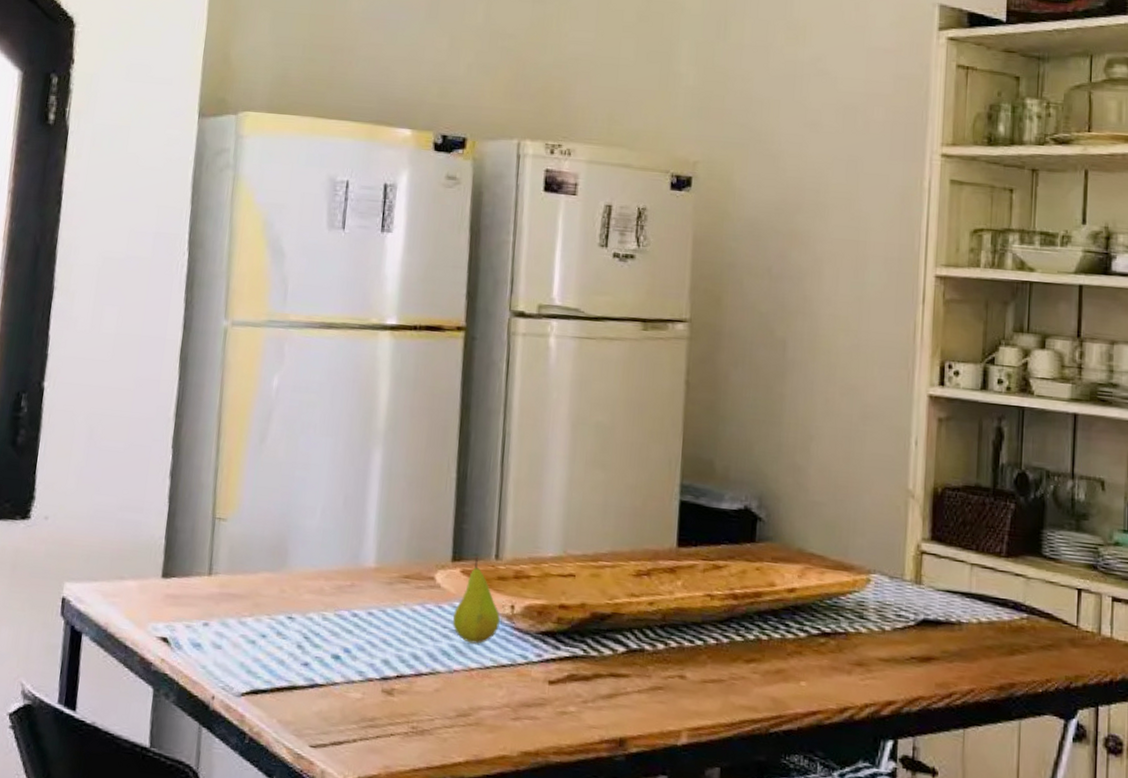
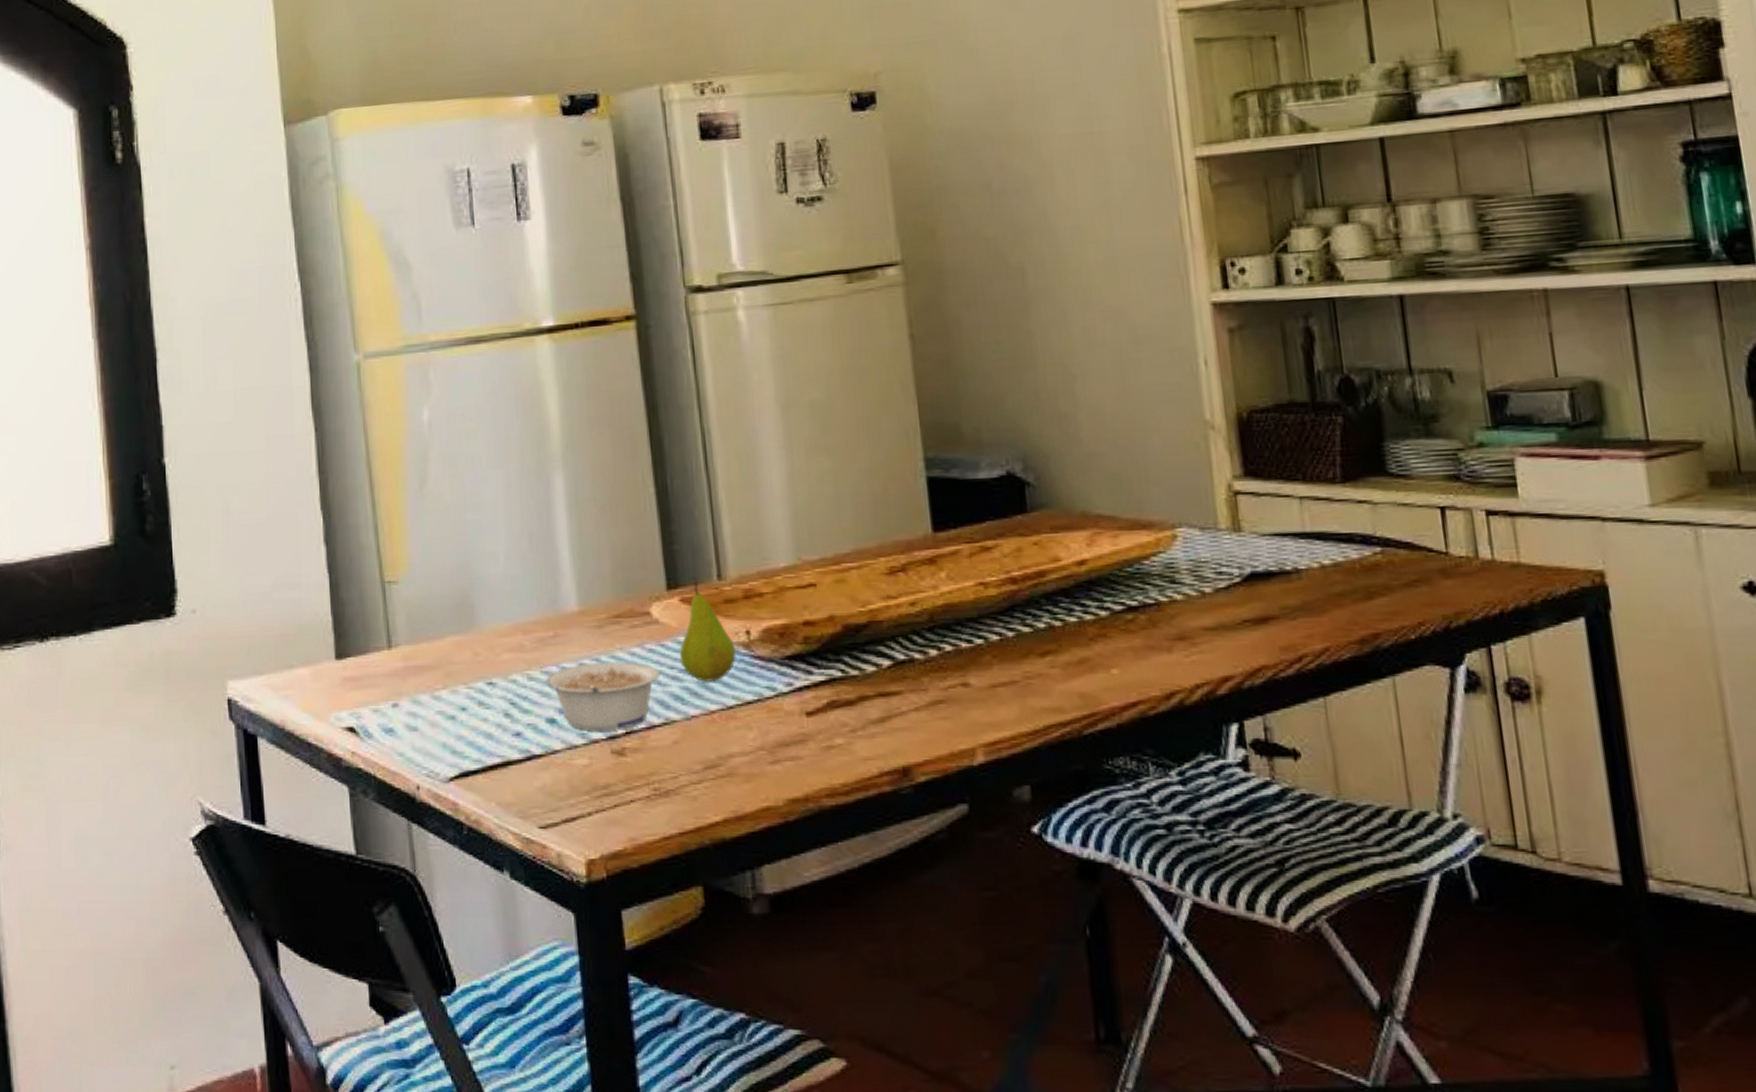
legume: none [336,612,434,673] -> present [545,661,660,731]

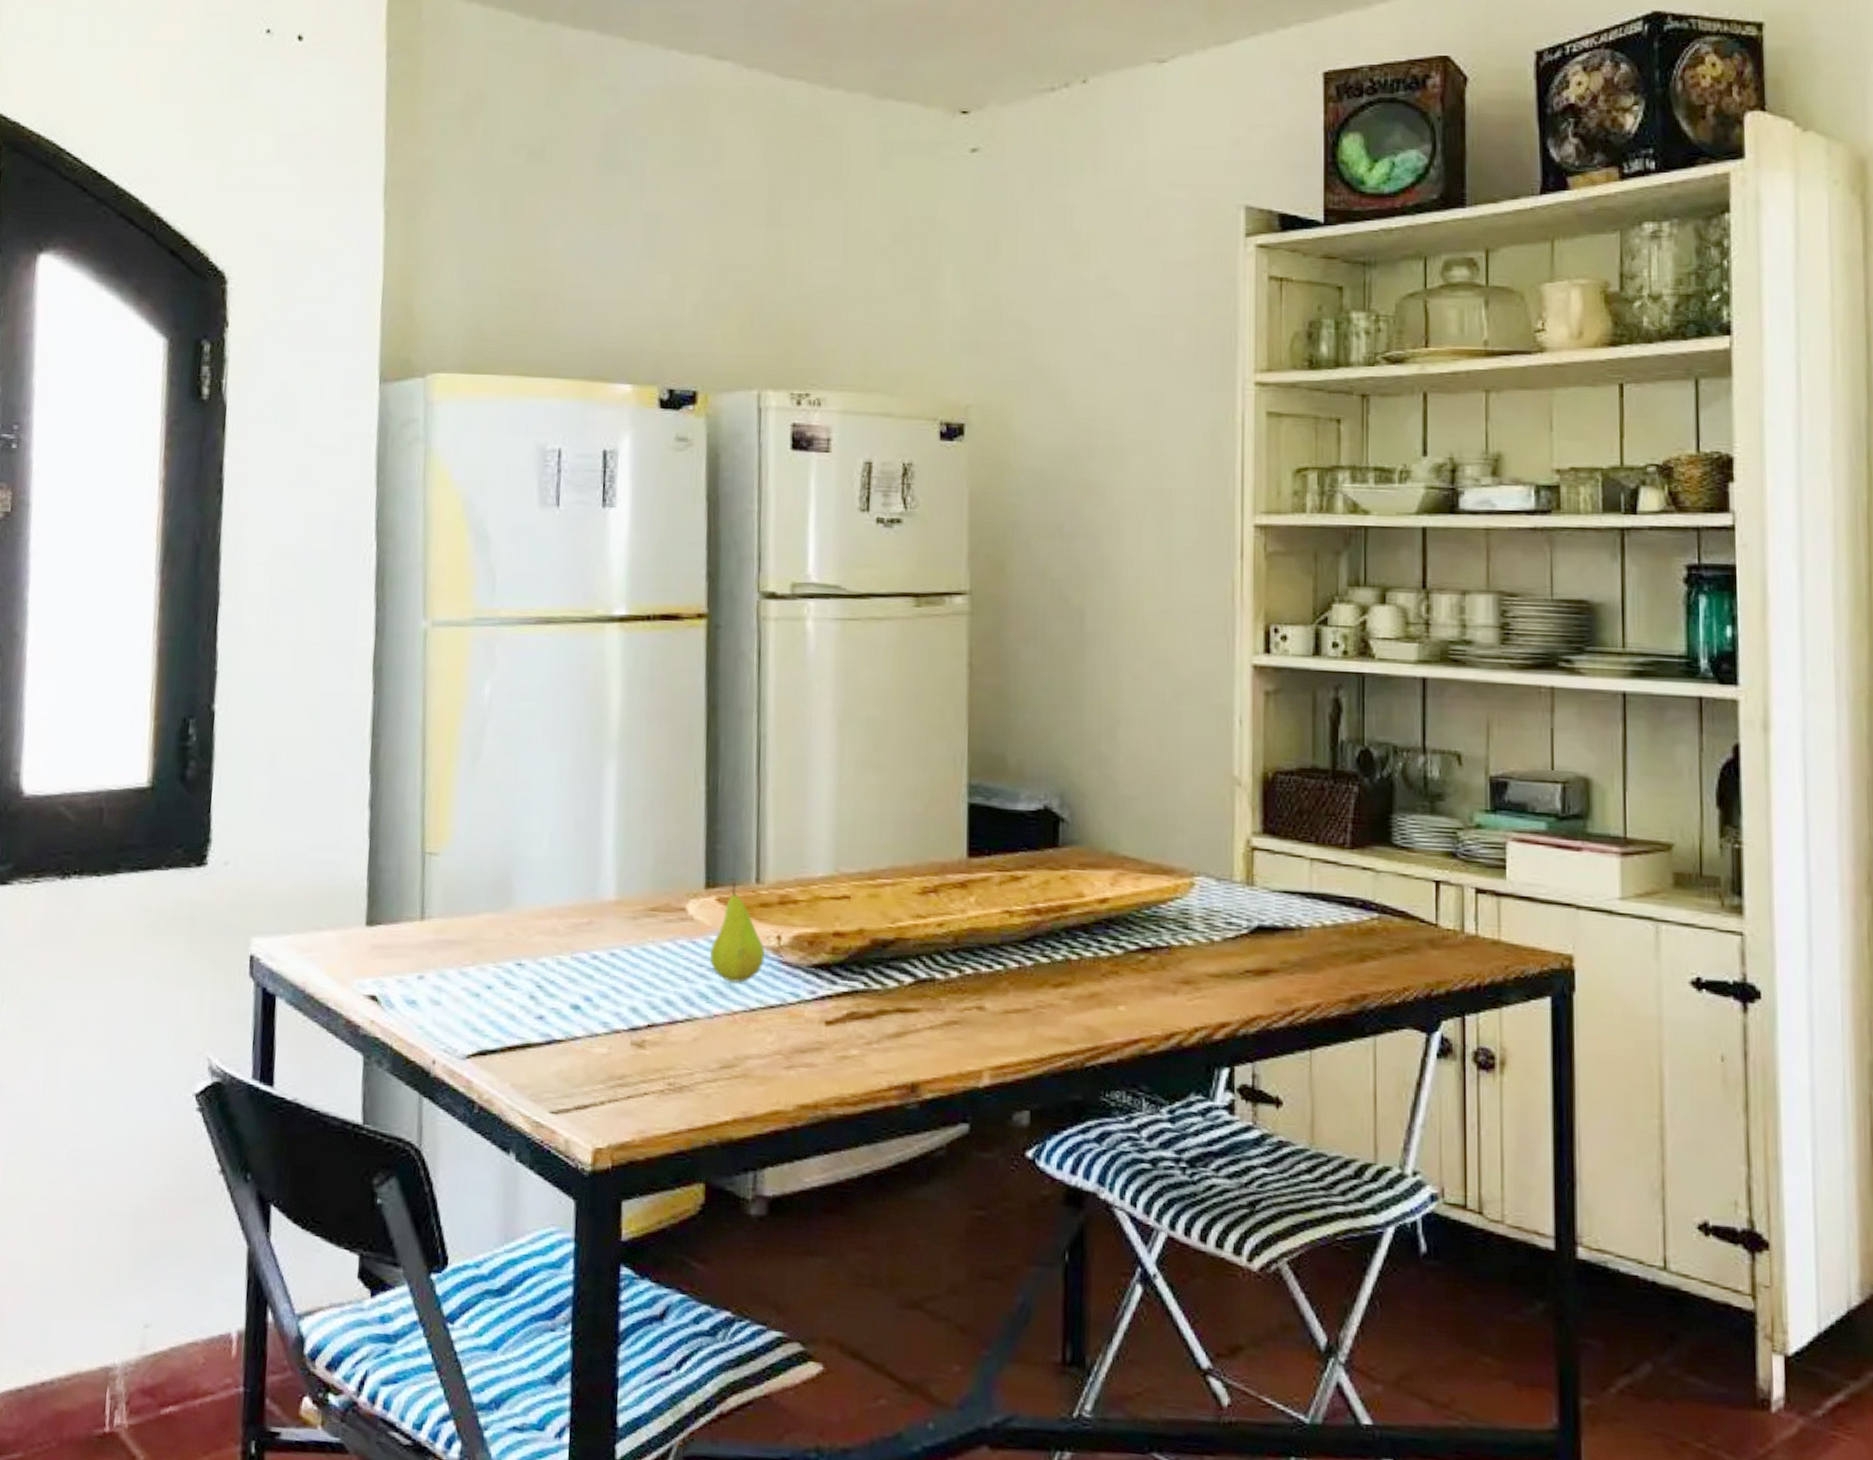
legume: present [545,661,660,731] -> none [574,953,688,1022]

